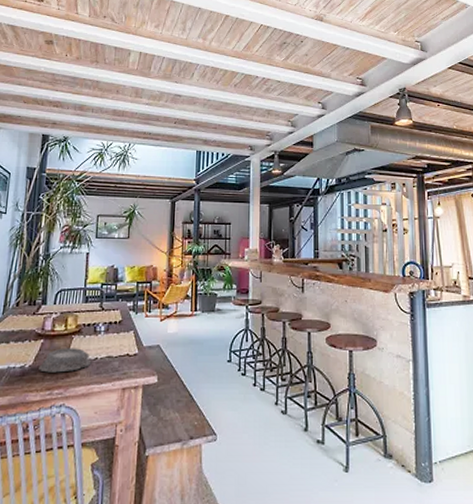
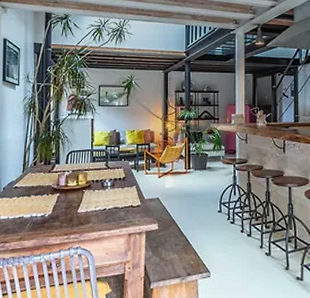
mortar: present [39,348,92,373] -> none [57,200,101,221]

